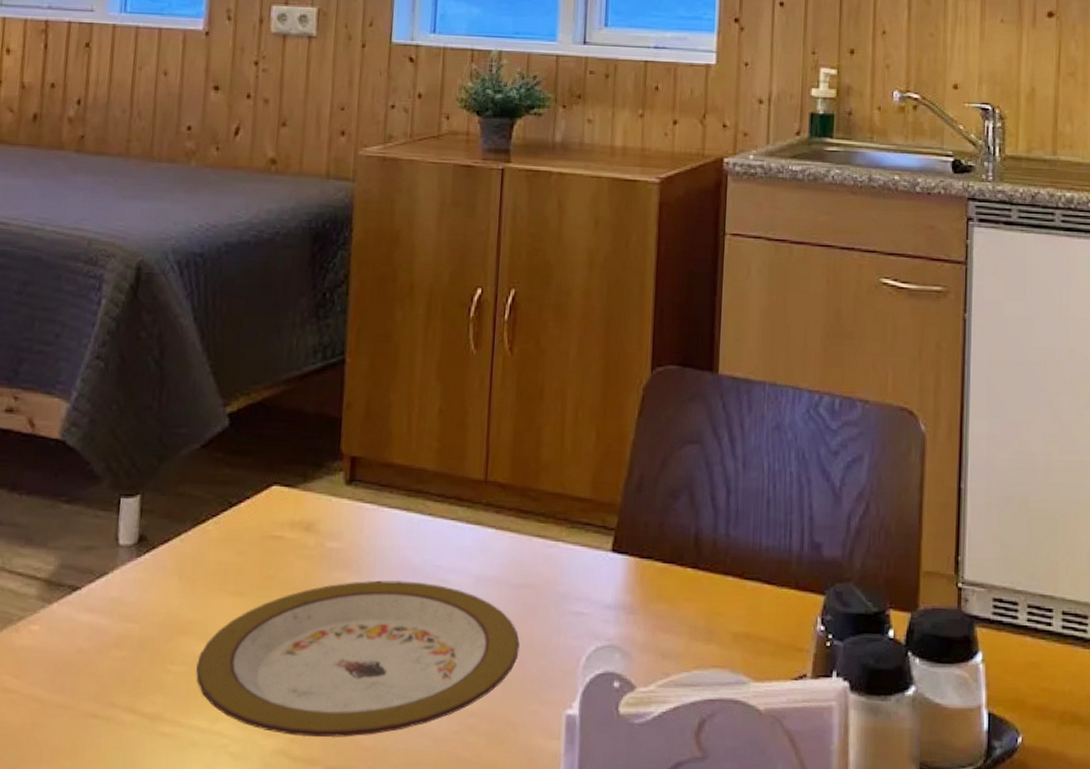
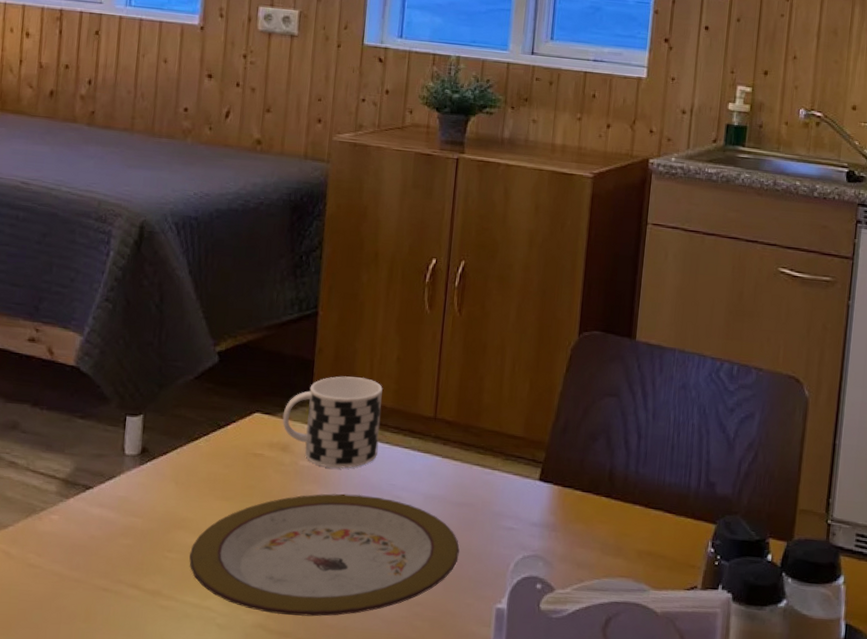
cup: none [305,435,423,549] -> present [282,376,383,469]

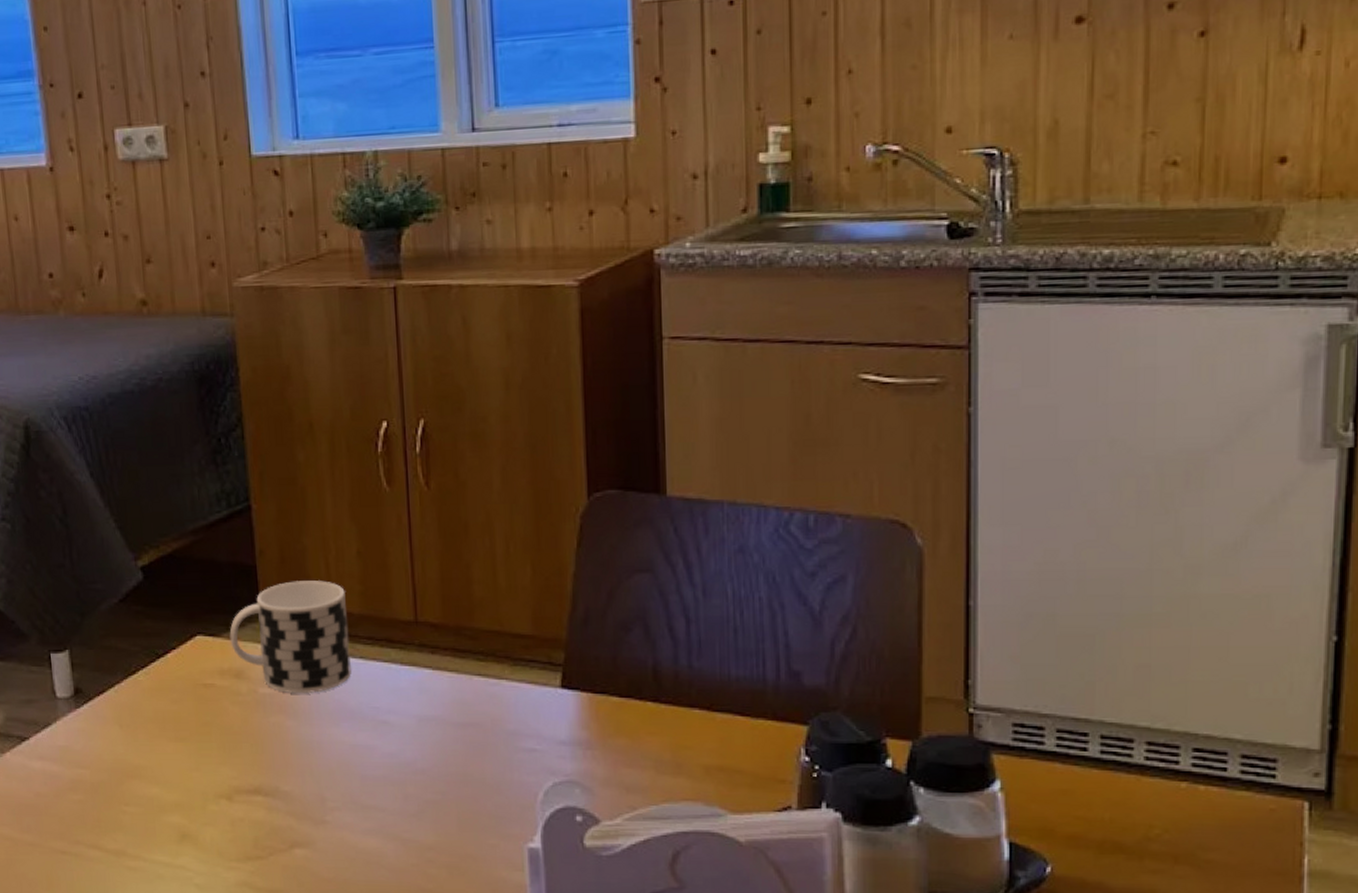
plate: present [189,493,460,617] -> none [150,722,472,871]

